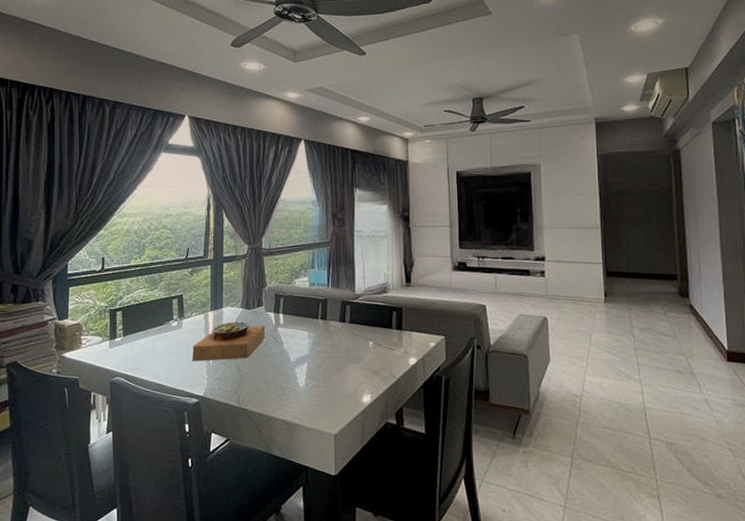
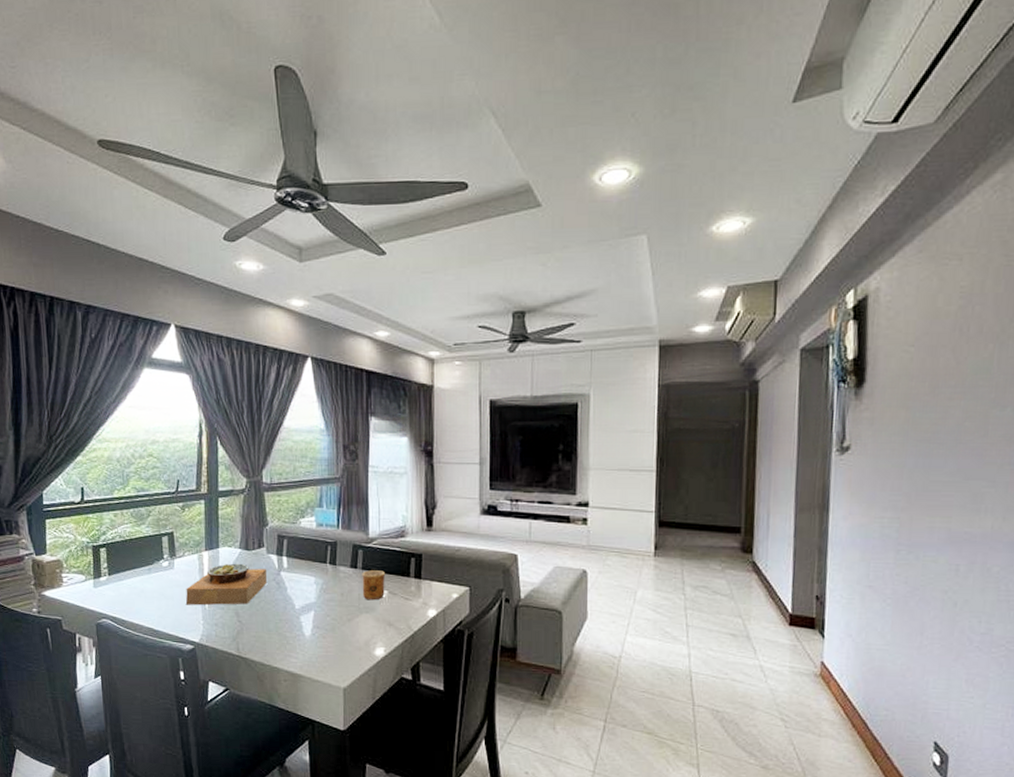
cup: none [350,324,371,351] -> present [362,570,386,601]

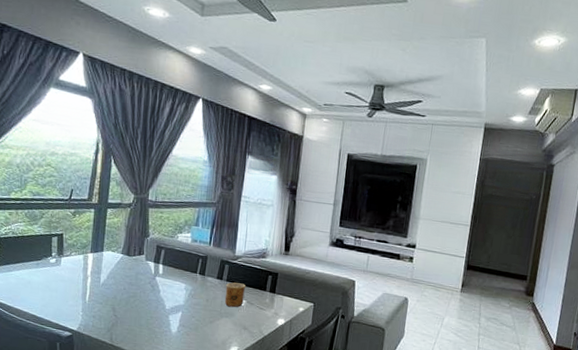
bowl: present [186,563,267,606] -> none [69,265,143,302]

